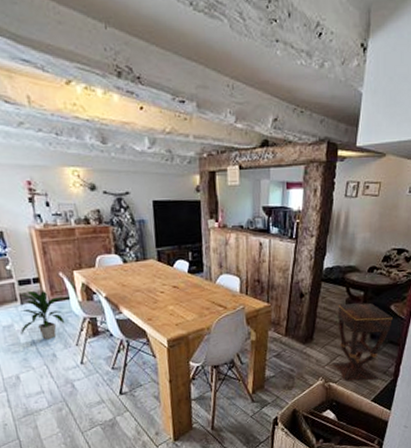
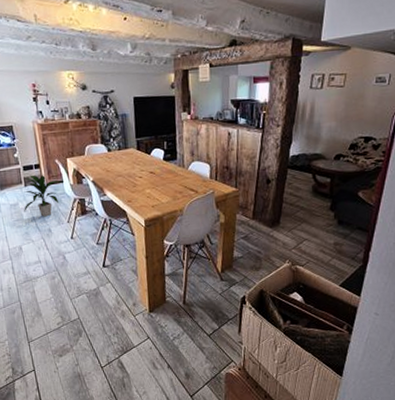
side table: present [333,303,393,382] -> none [300,189,361,266]

